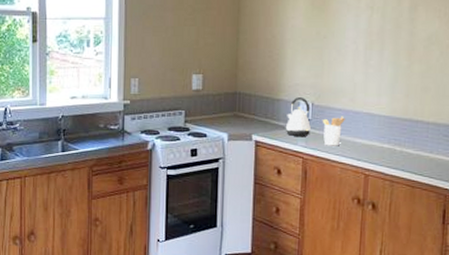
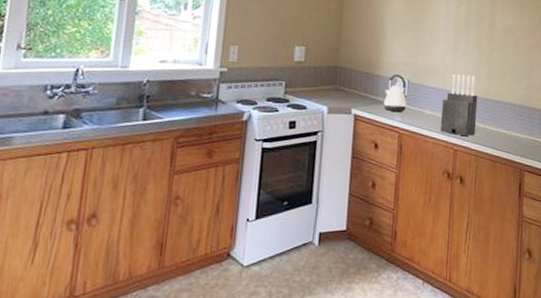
utensil holder: present [322,116,345,146] -> none [416,94,437,122]
knife block: none [349,94,394,160] -> present [440,74,478,136]

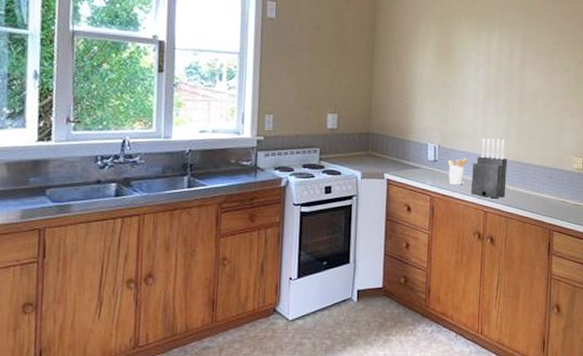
kettle: present [383,74,407,112] -> none [414,140,438,176]
utensil holder: none [416,94,437,122] -> present [447,158,467,185]

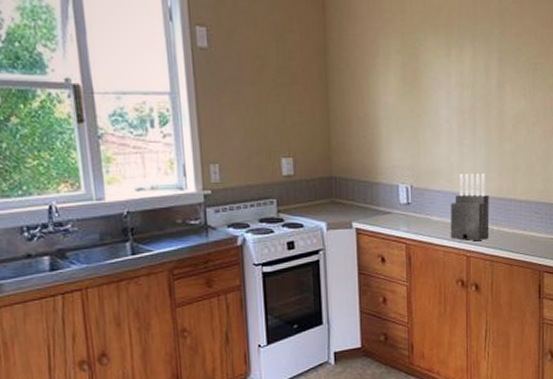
utensil holder: present [447,158,467,185] -> none [422,198,444,230]

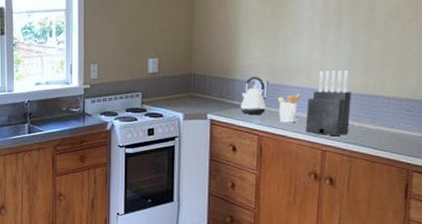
kettle: none [385,180,413,221] -> present [240,77,267,114]
utensil holder: none [422,198,444,230] -> present [277,93,301,123]

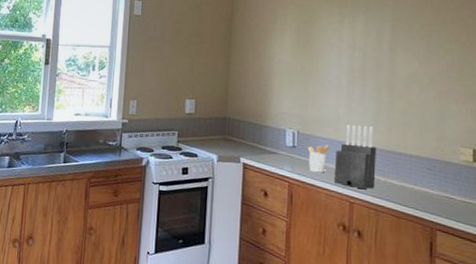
kettle: present [240,77,267,114] -> none [272,125,297,162]

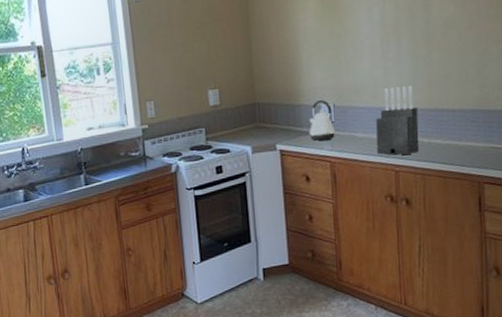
kettle: none [272,125,297,162] -> present [309,100,336,141]
utensil holder: present [307,144,330,173] -> none [345,114,369,147]

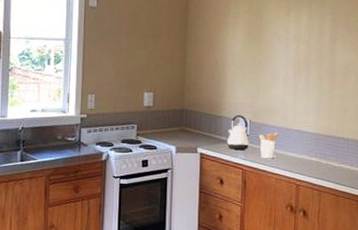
utensil holder: none [345,114,369,147] -> present [258,132,278,159]
knife block: present [376,86,420,156] -> none [282,113,319,171]

